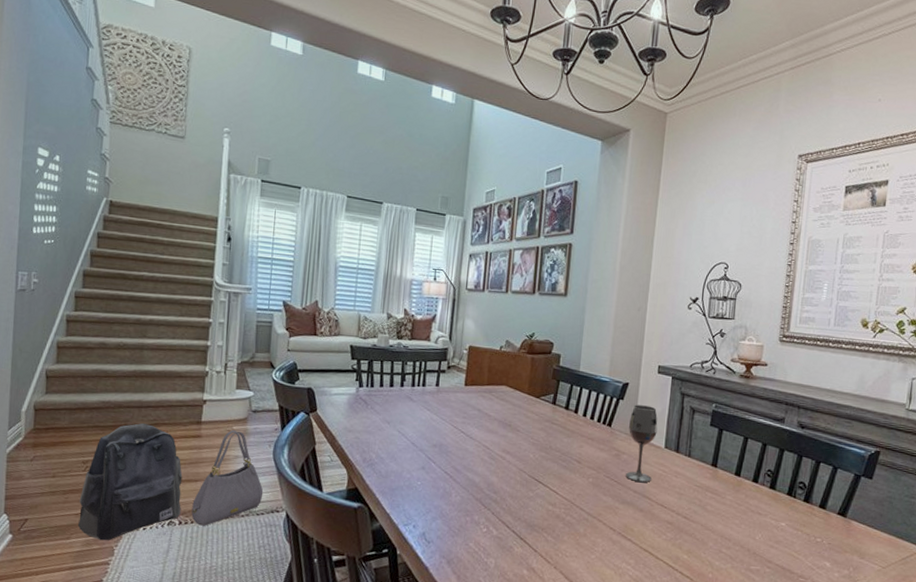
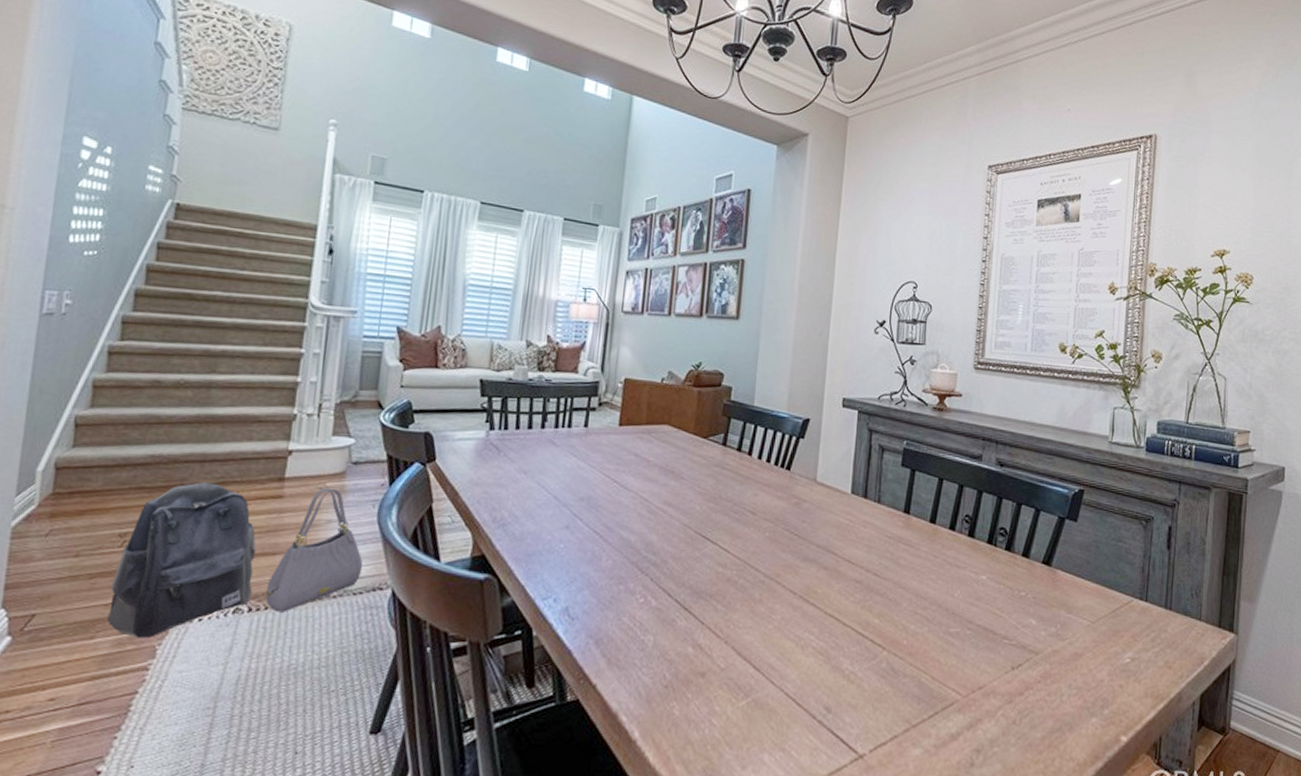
wine glass: present [626,404,658,483] -> none [807,444,843,536]

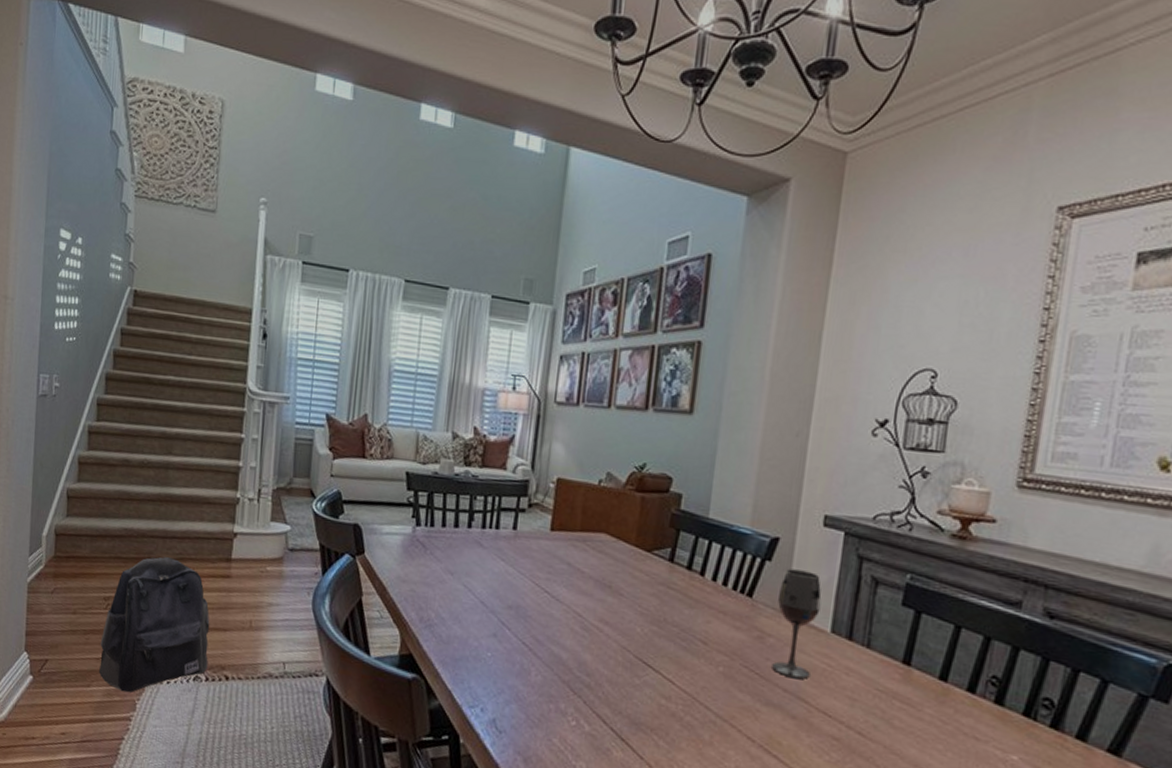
handbag: present [265,488,363,612] -> none [219,571,301,686]
wine glass: none [807,444,843,536] -> present [772,568,822,680]

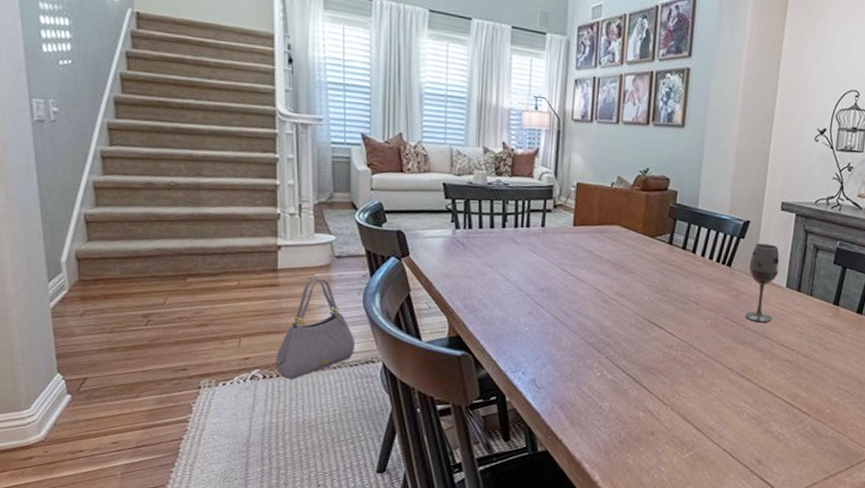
backpack: present [99,557,210,693] -> none [144,272,264,398]
handbag: none [219,571,301,686] -> present [276,278,356,379]

